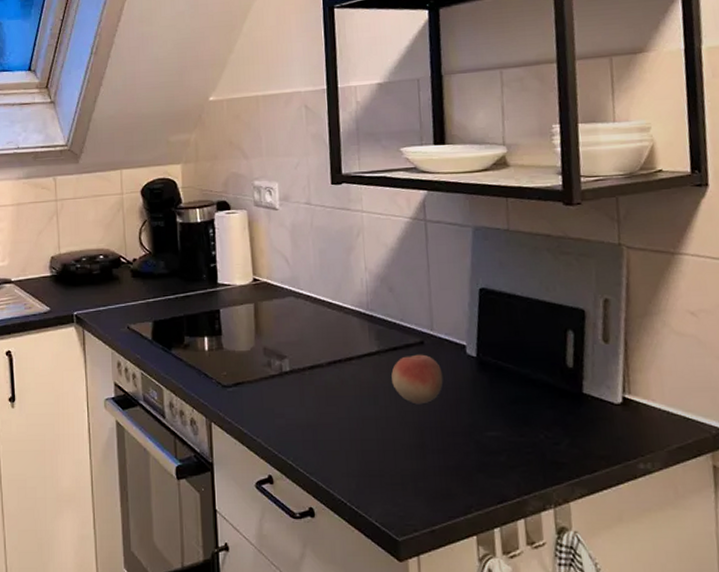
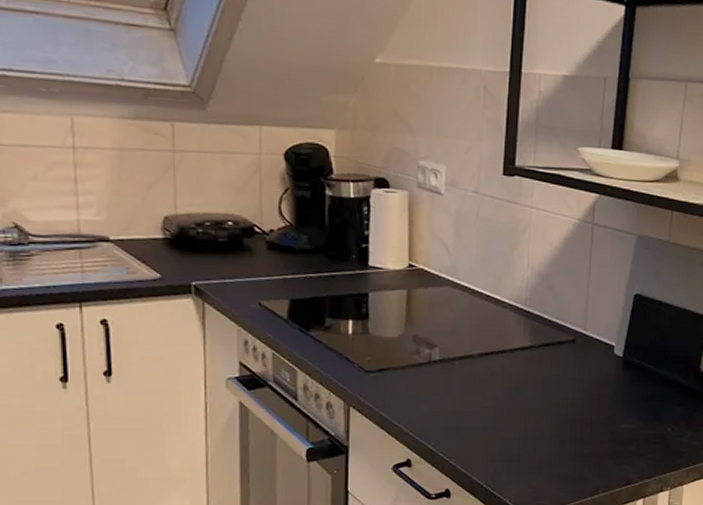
fruit: present [391,354,443,405] -> none [541,351,590,398]

